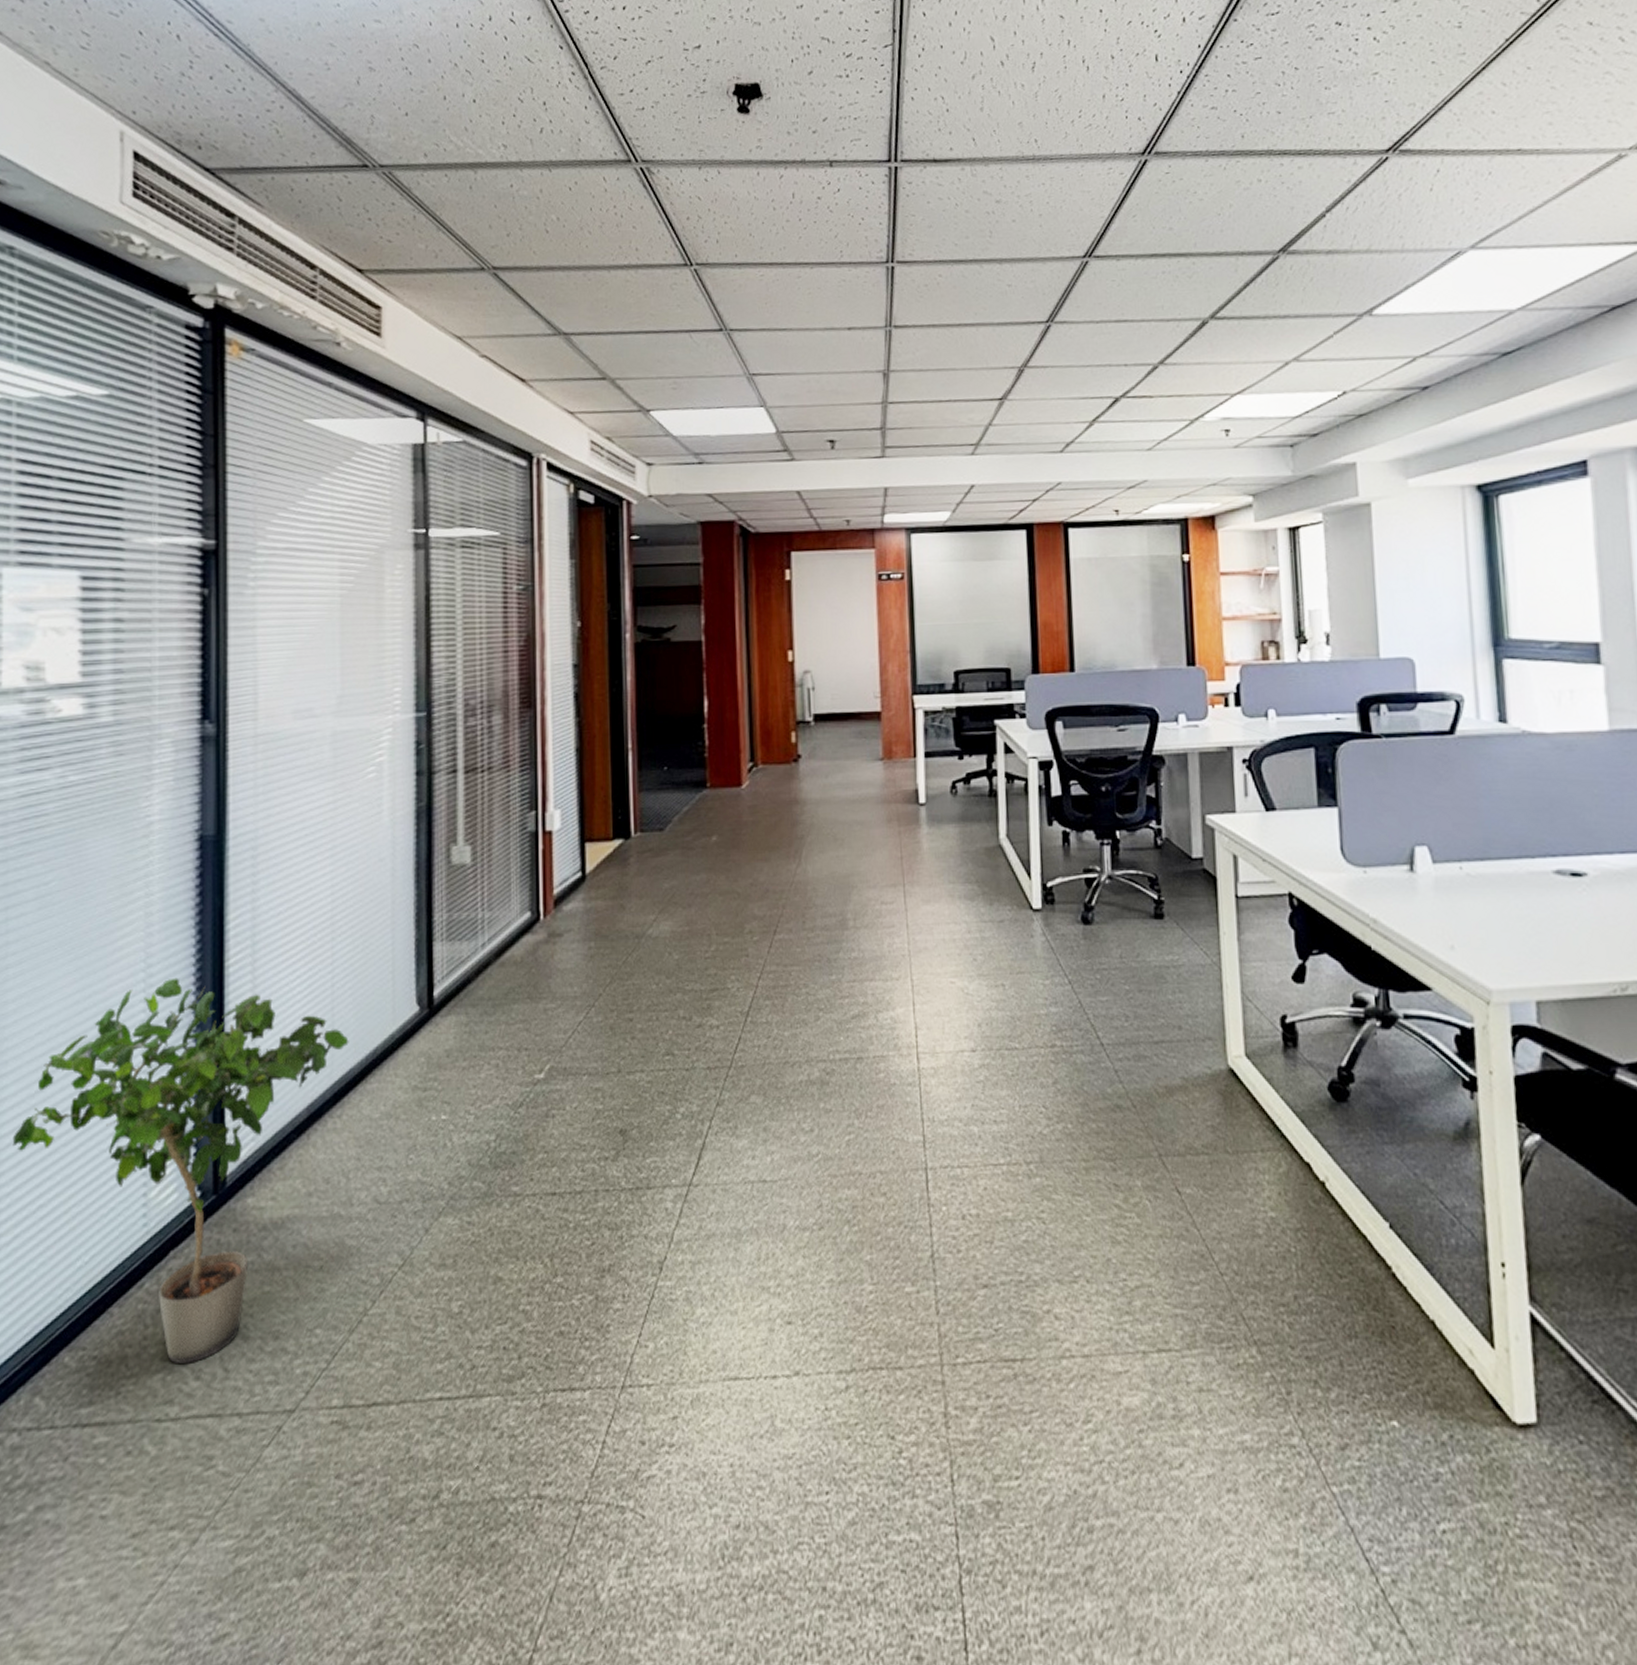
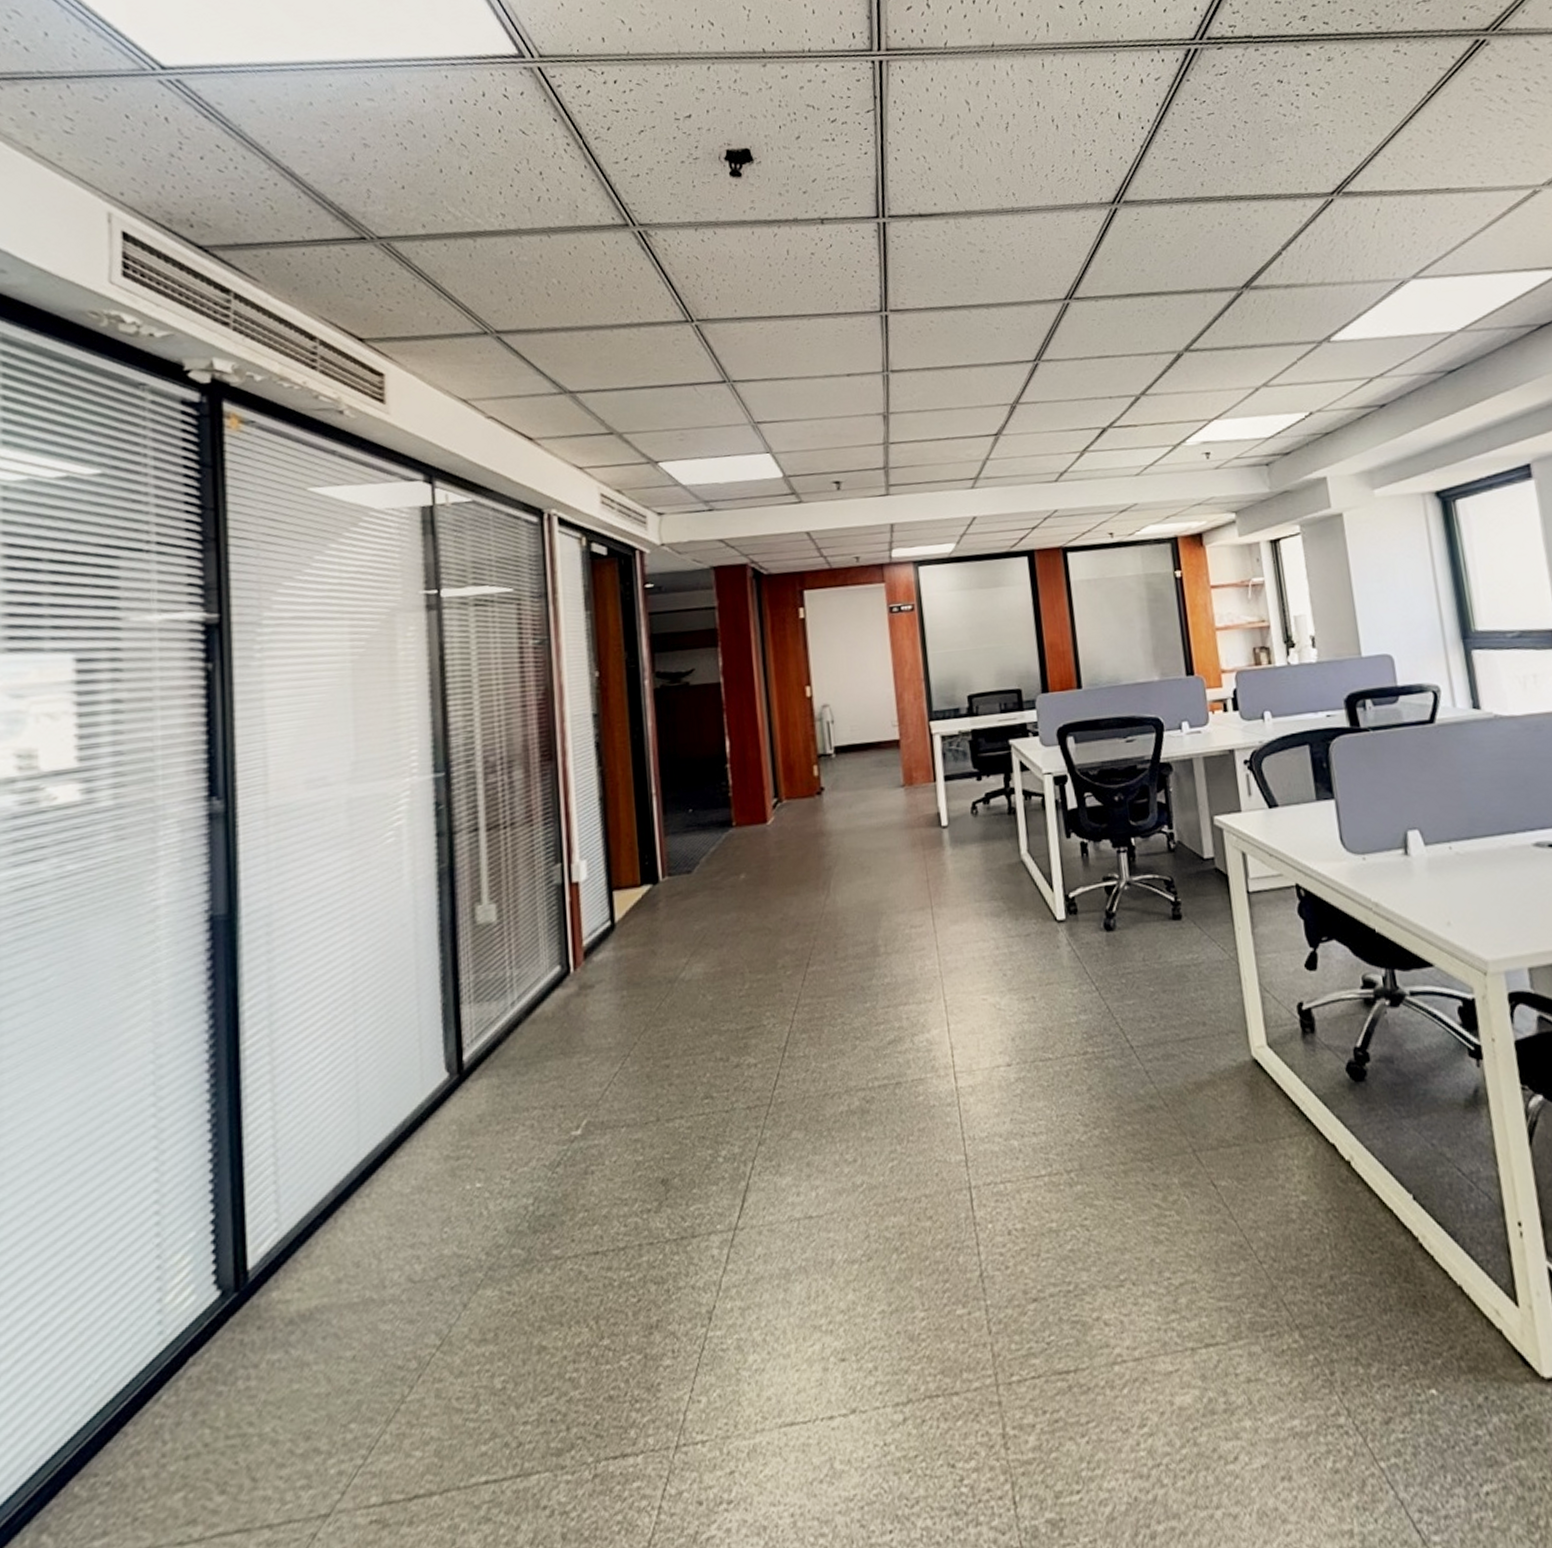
potted plant: present [12,978,349,1363] -> none [11,1066,376,1479]

